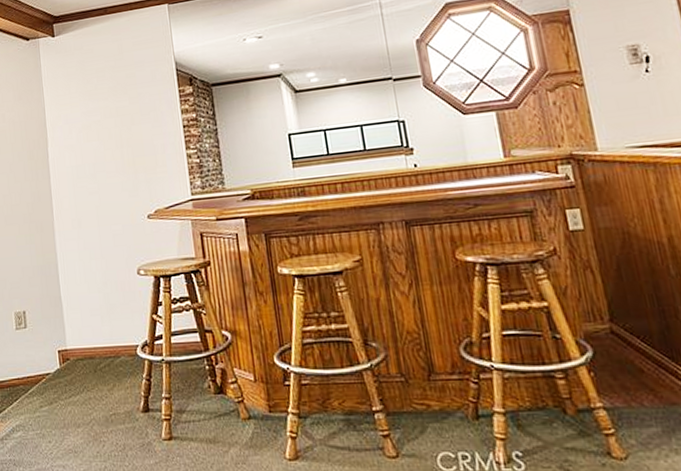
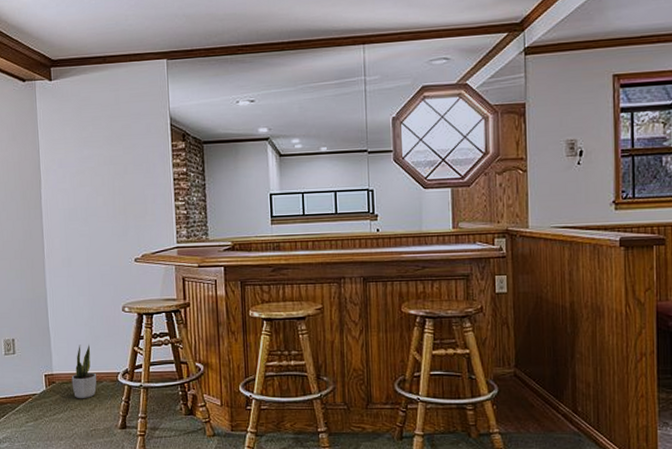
potted plant: none [86,314,114,378] -> present [71,344,97,399]

